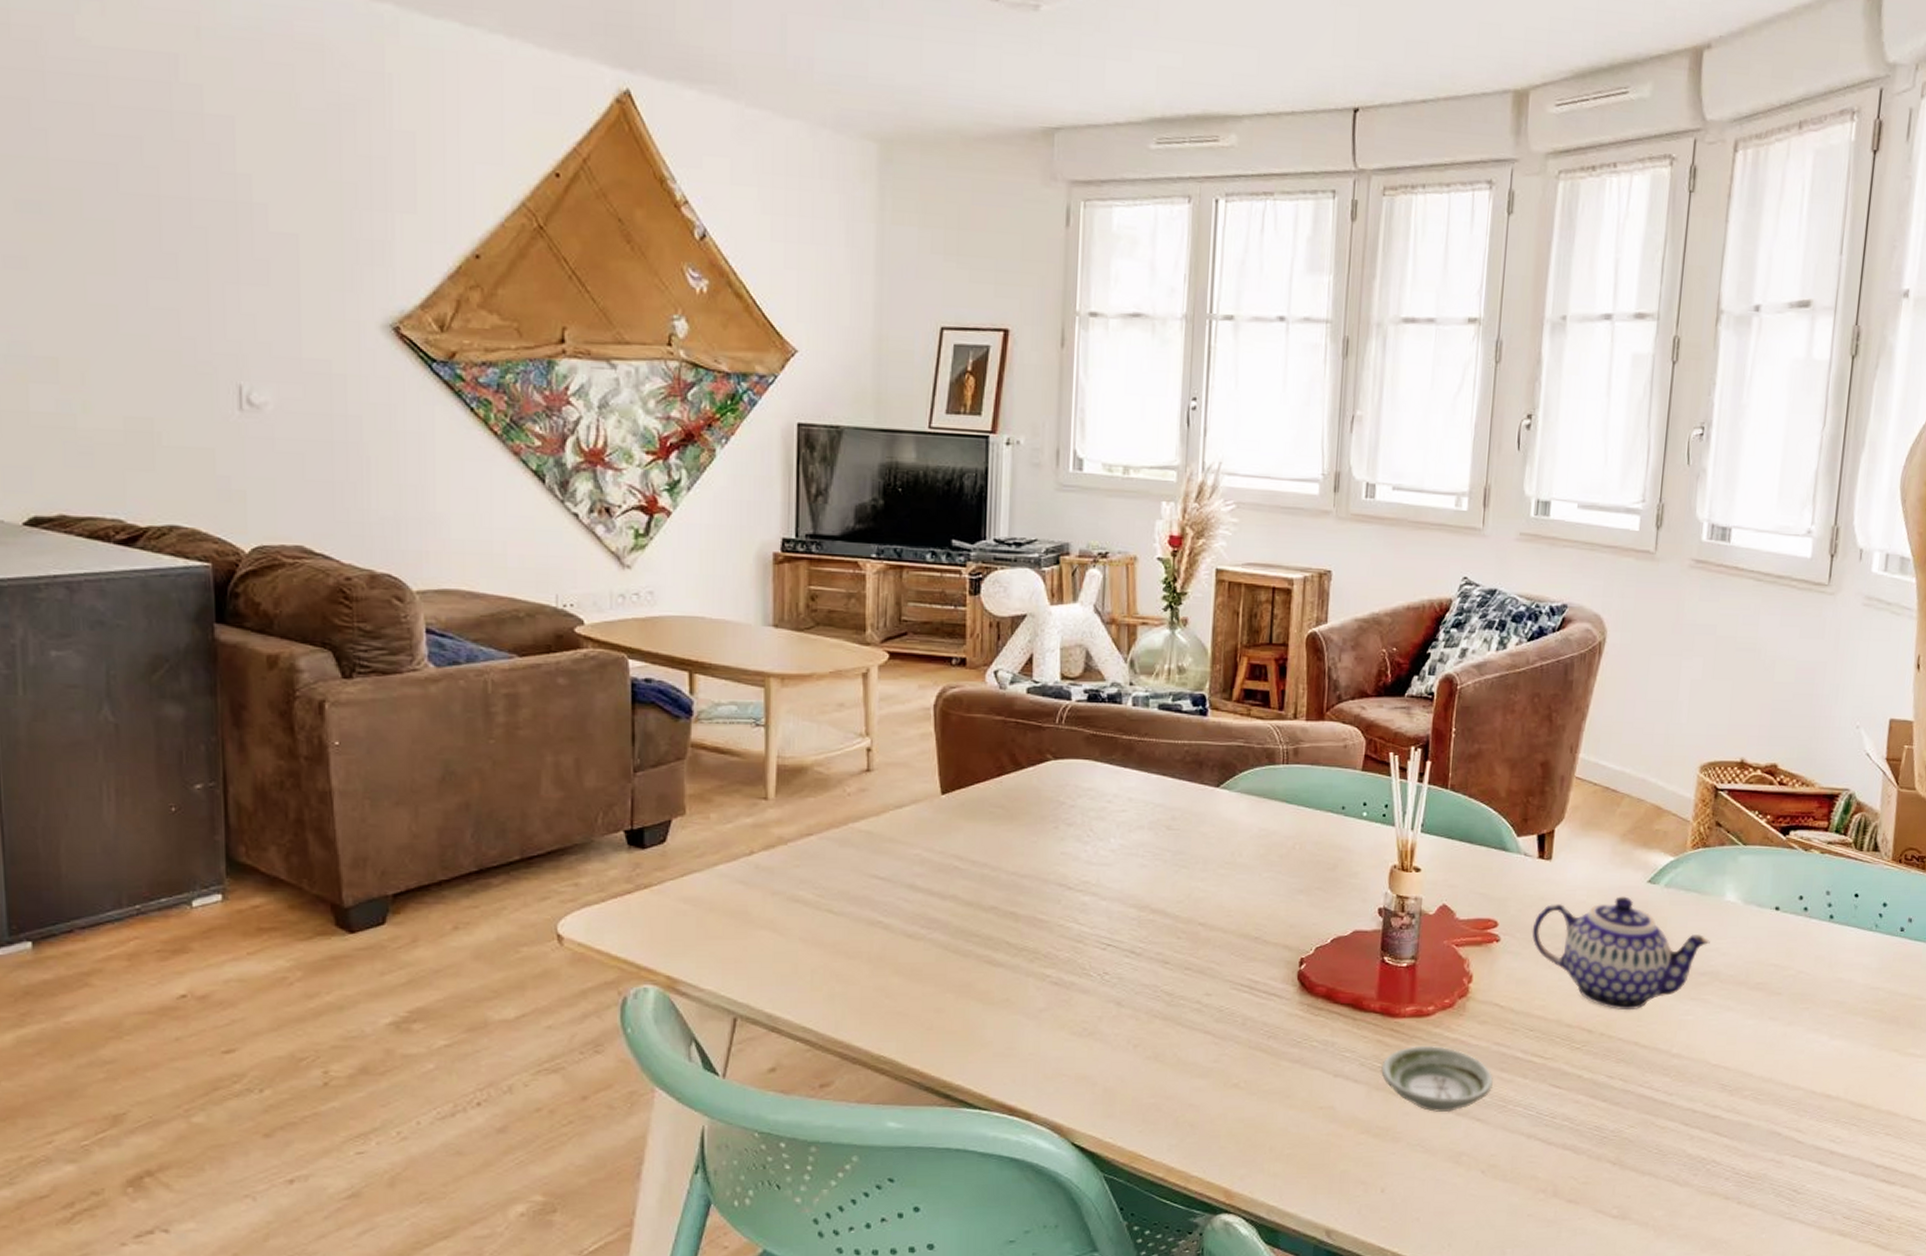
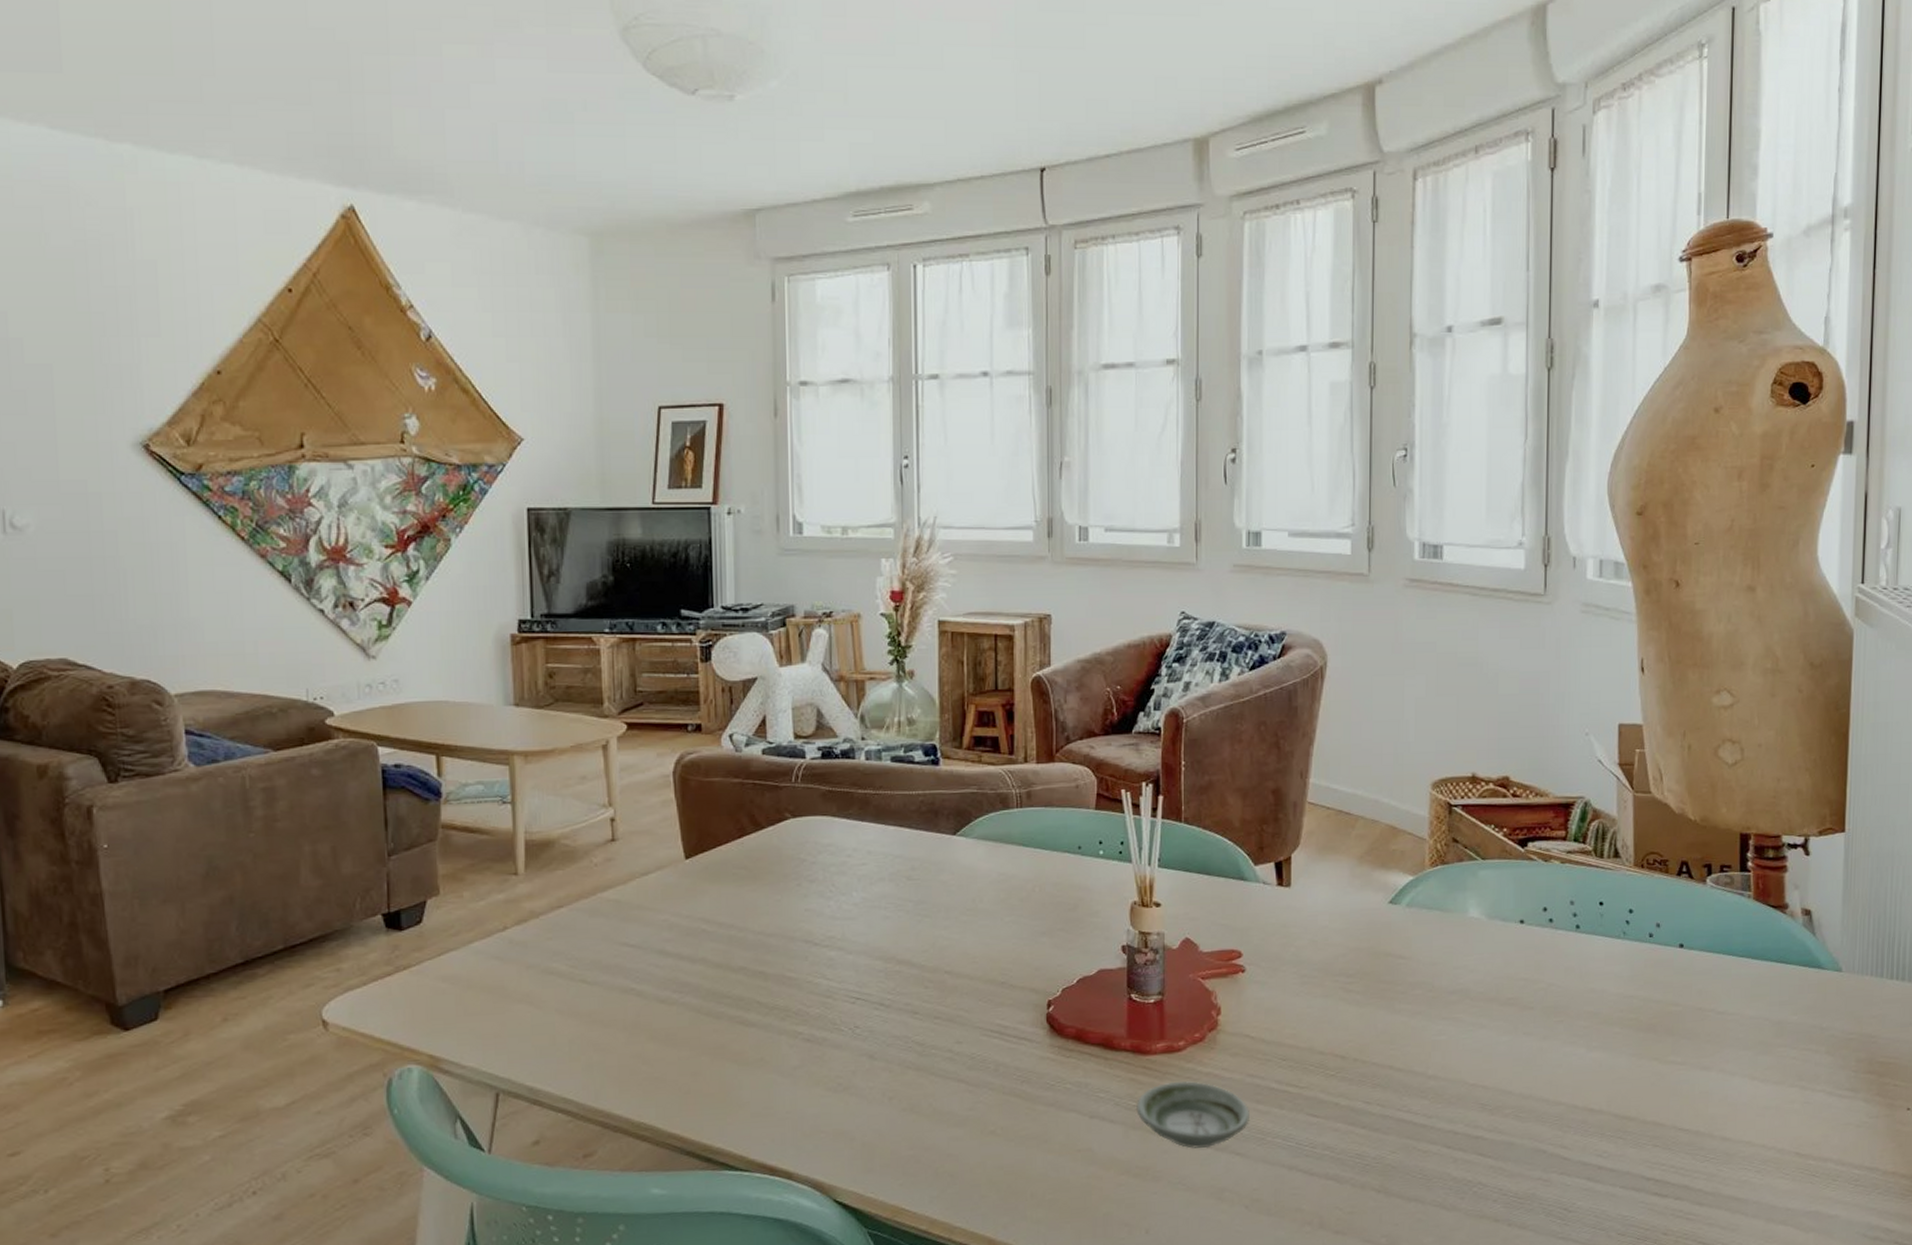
teapot: present [1532,896,1710,1011] -> none [1277,918,1457,1035]

